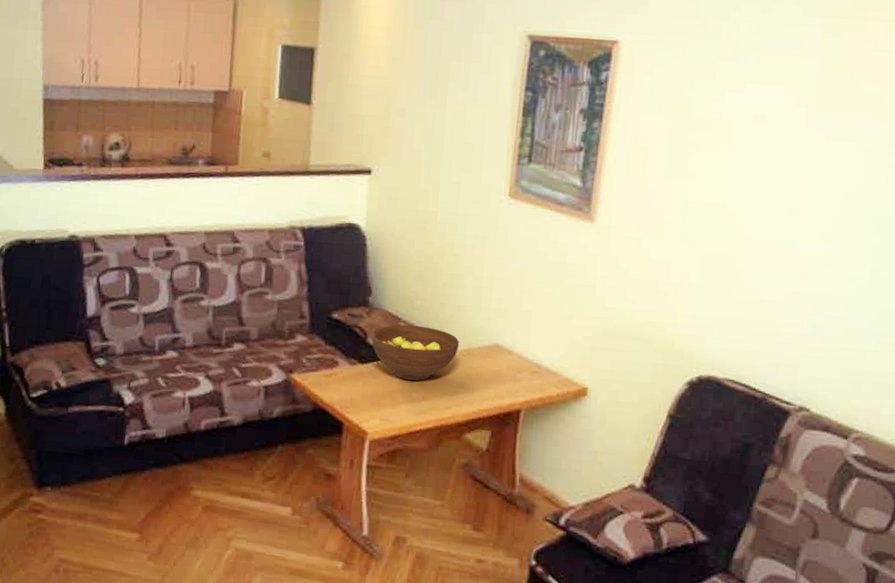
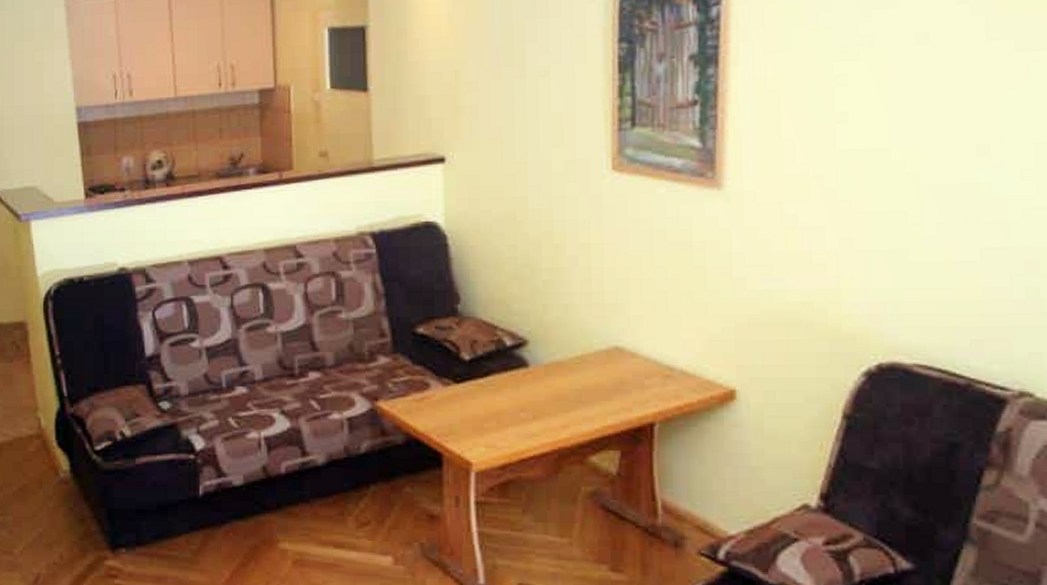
fruit bowl: present [371,324,459,381] -> none [465,333,570,397]

